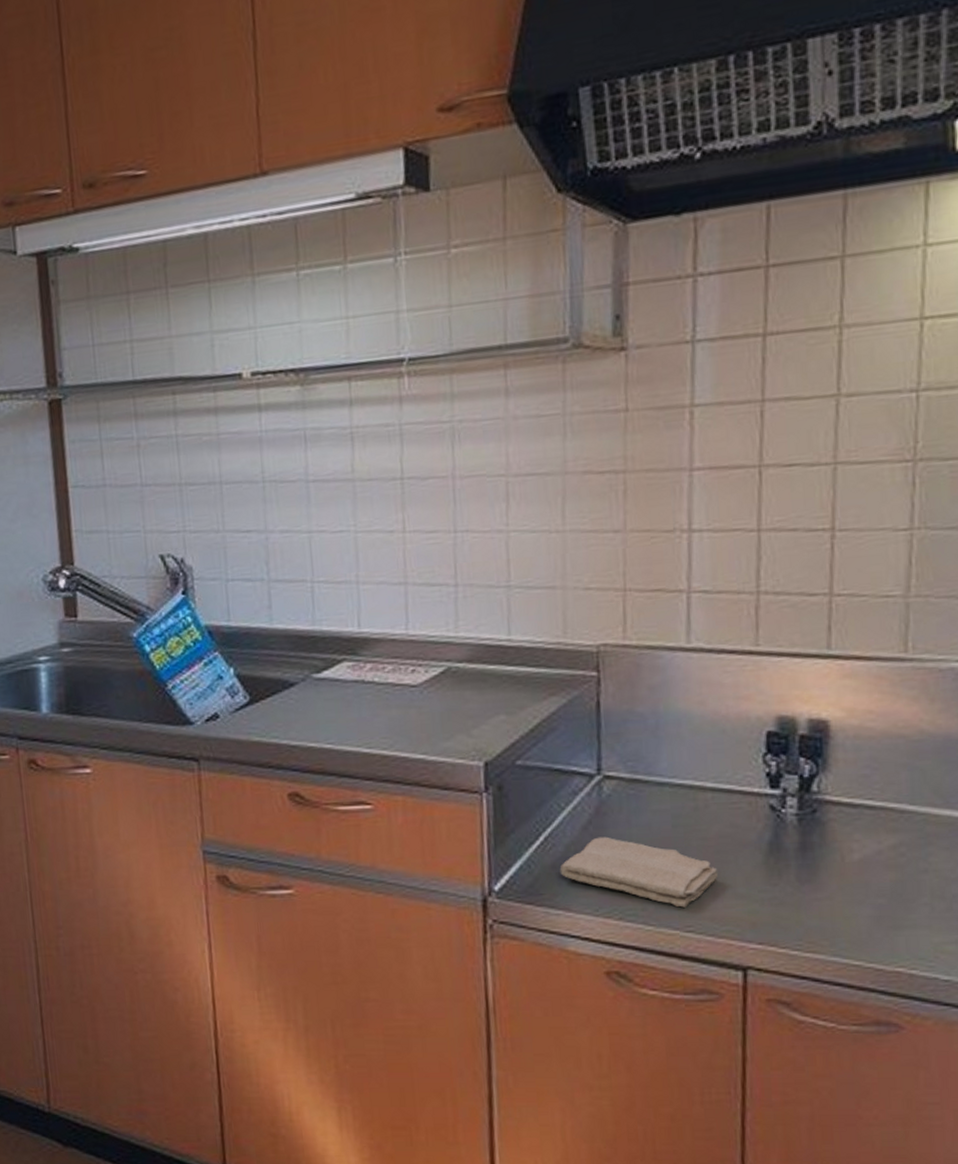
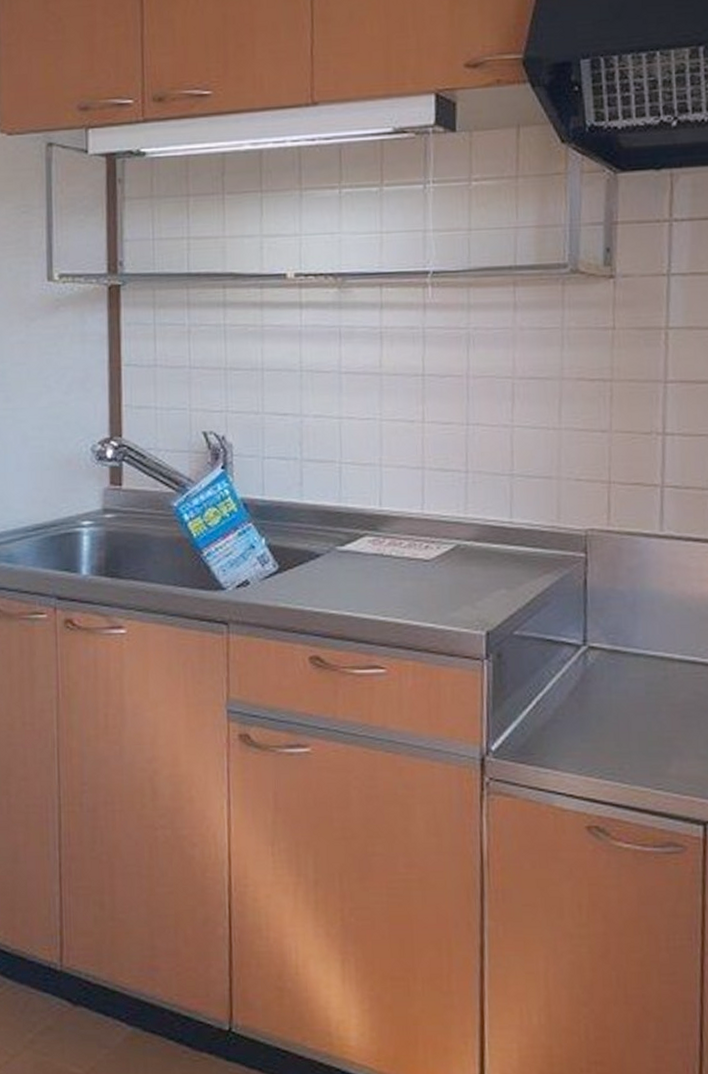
washcloth: present [559,836,719,908] -> none [549,702,684,767]

